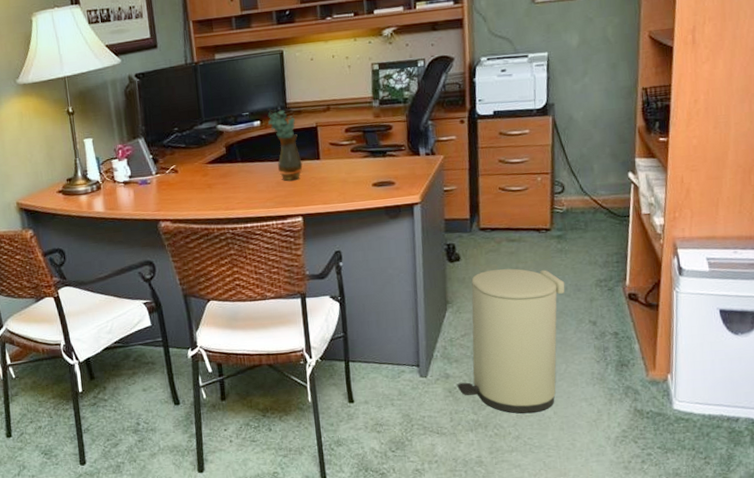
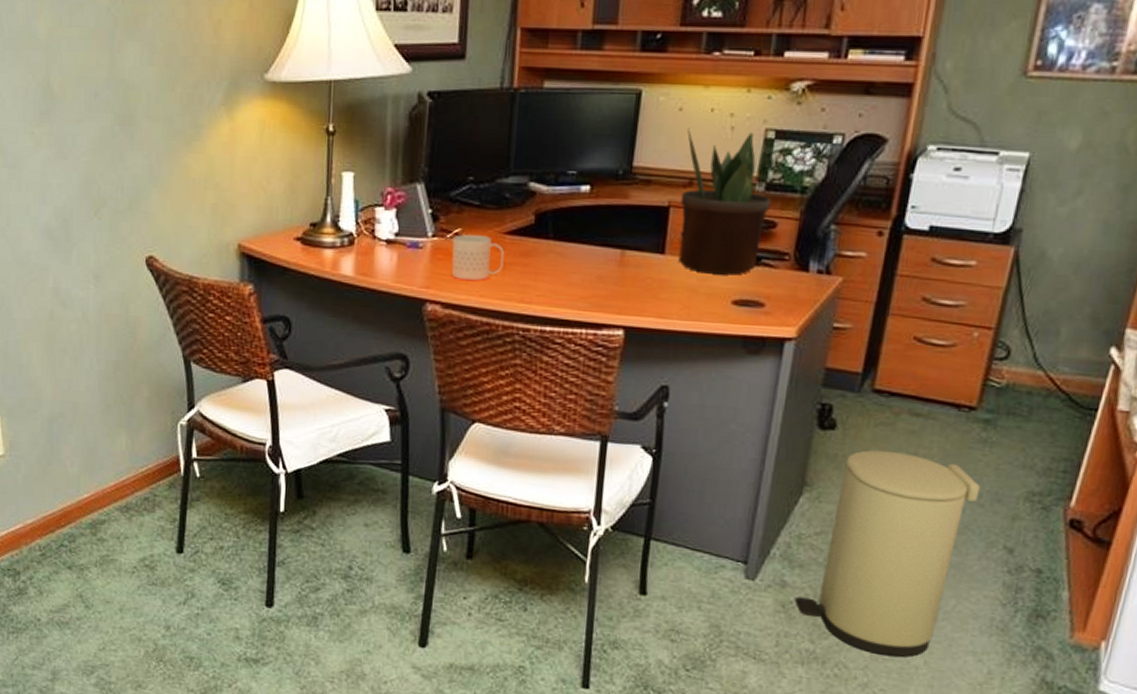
mug: none [171,167,210,202] -> present [451,234,504,281]
vase: present [267,108,303,181] -> none [601,169,640,278]
planter: none [319,67,386,169] -> present [678,128,772,275]

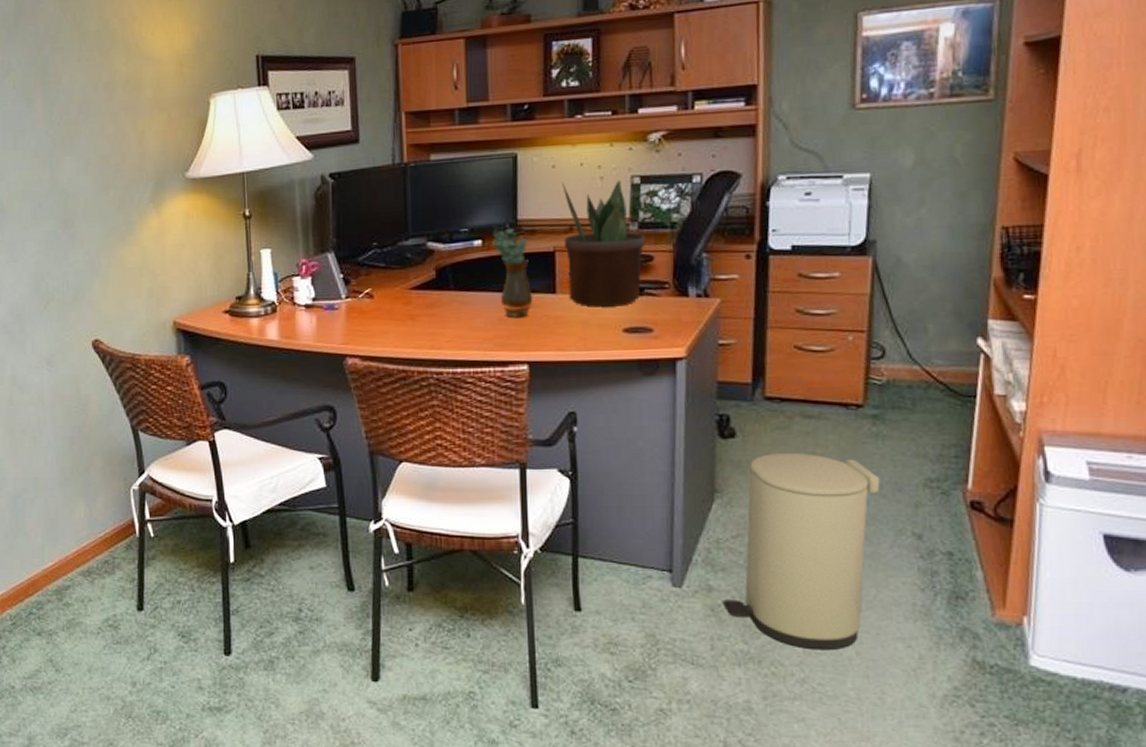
mug: present [451,234,504,281] -> none [365,293,412,335]
vase: none [601,169,640,278] -> present [492,225,533,319]

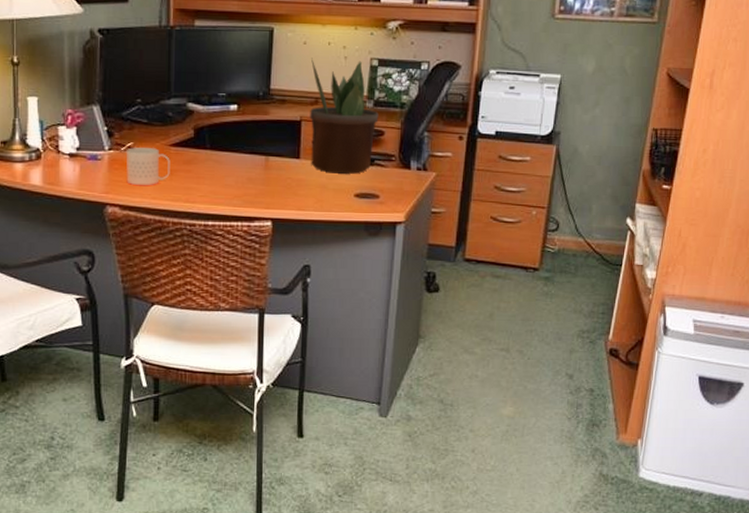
mug: none [365,293,412,335] -> present [126,147,170,186]
vase: present [492,225,533,319] -> none [247,92,280,179]
pedal bin: present [722,452,880,651] -> none [418,306,546,468]

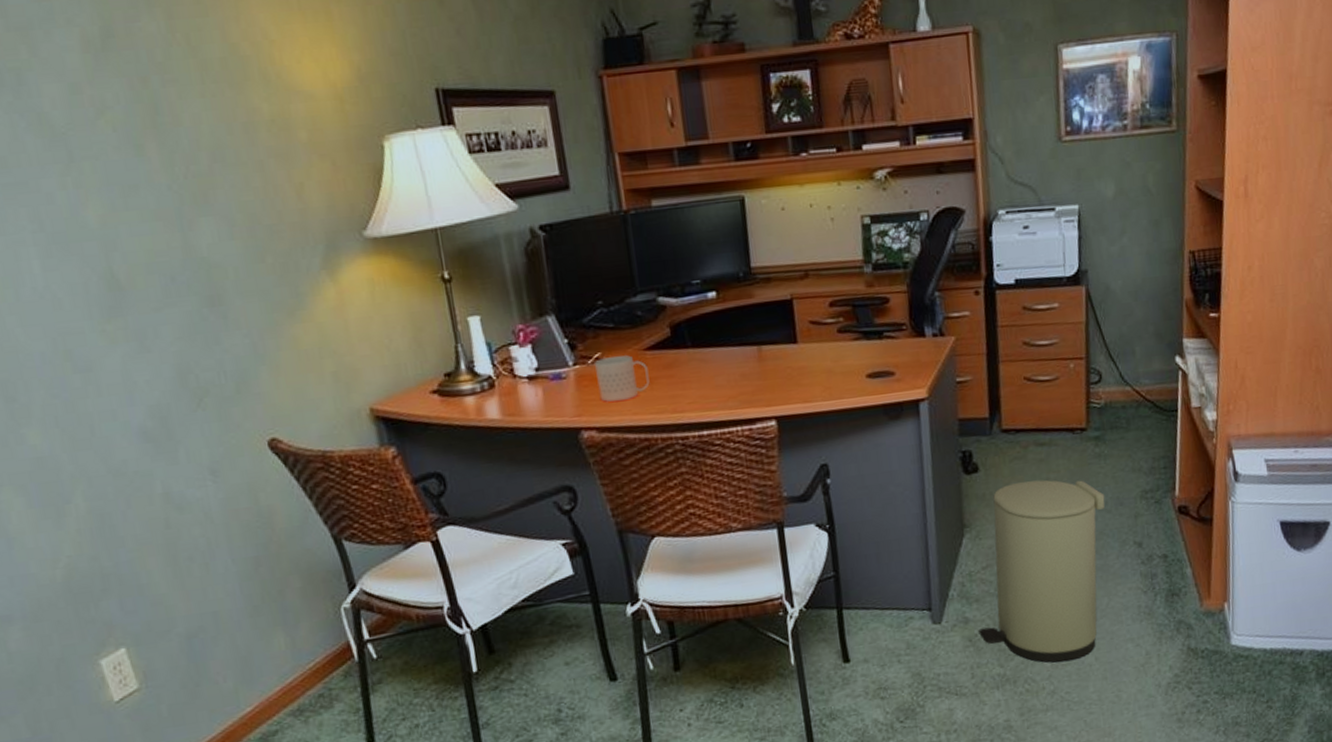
planter: present [310,58,379,174] -> none [793,220,881,355]
pedal bin: none [418,306,546,468] -> present [978,479,1105,663]

